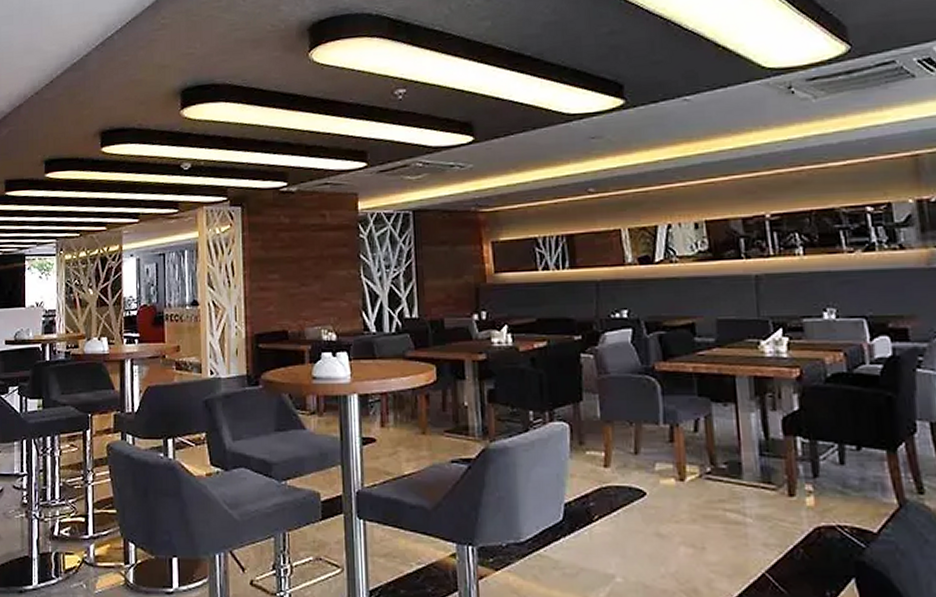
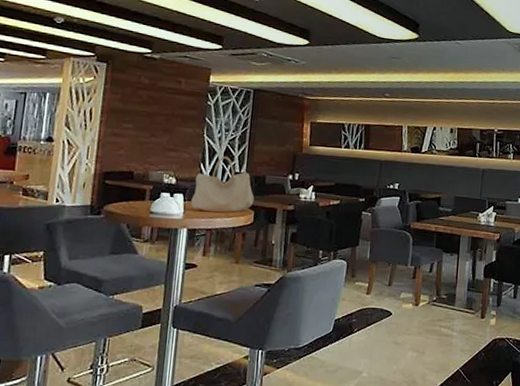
handbag: none [357,299,434,372] -> present [191,156,254,213]

